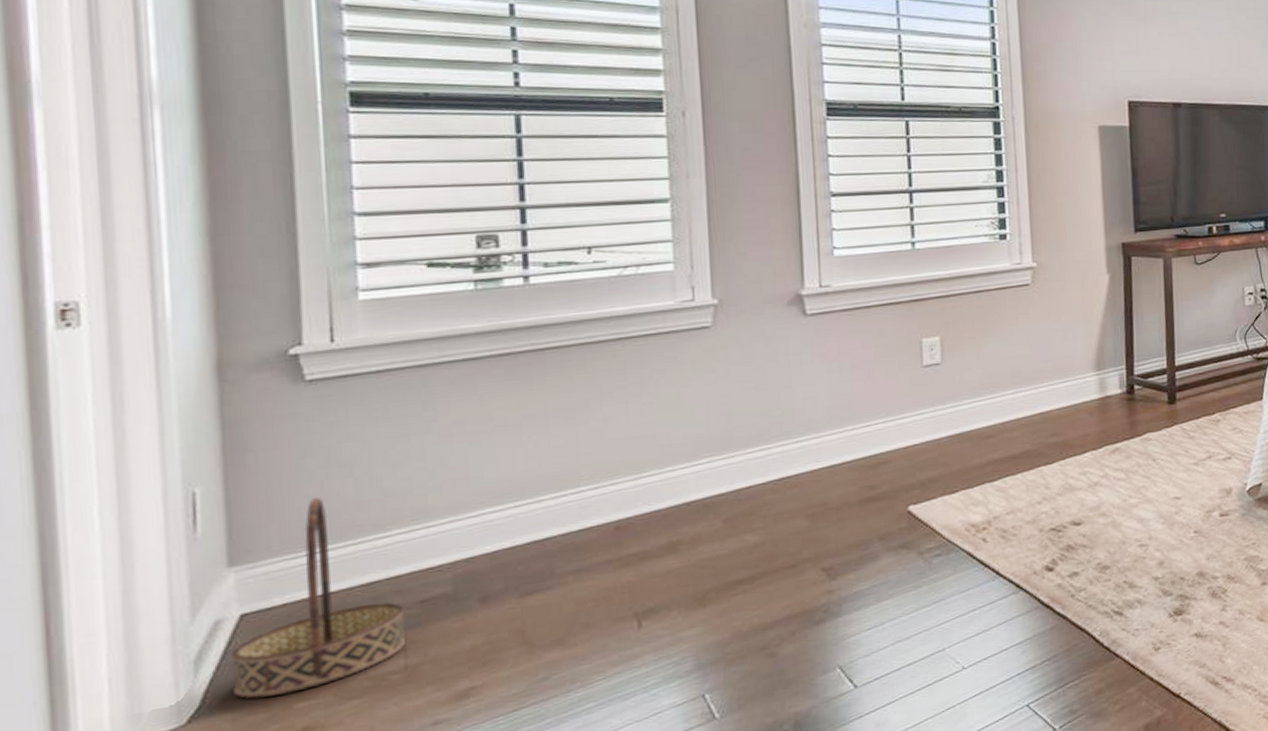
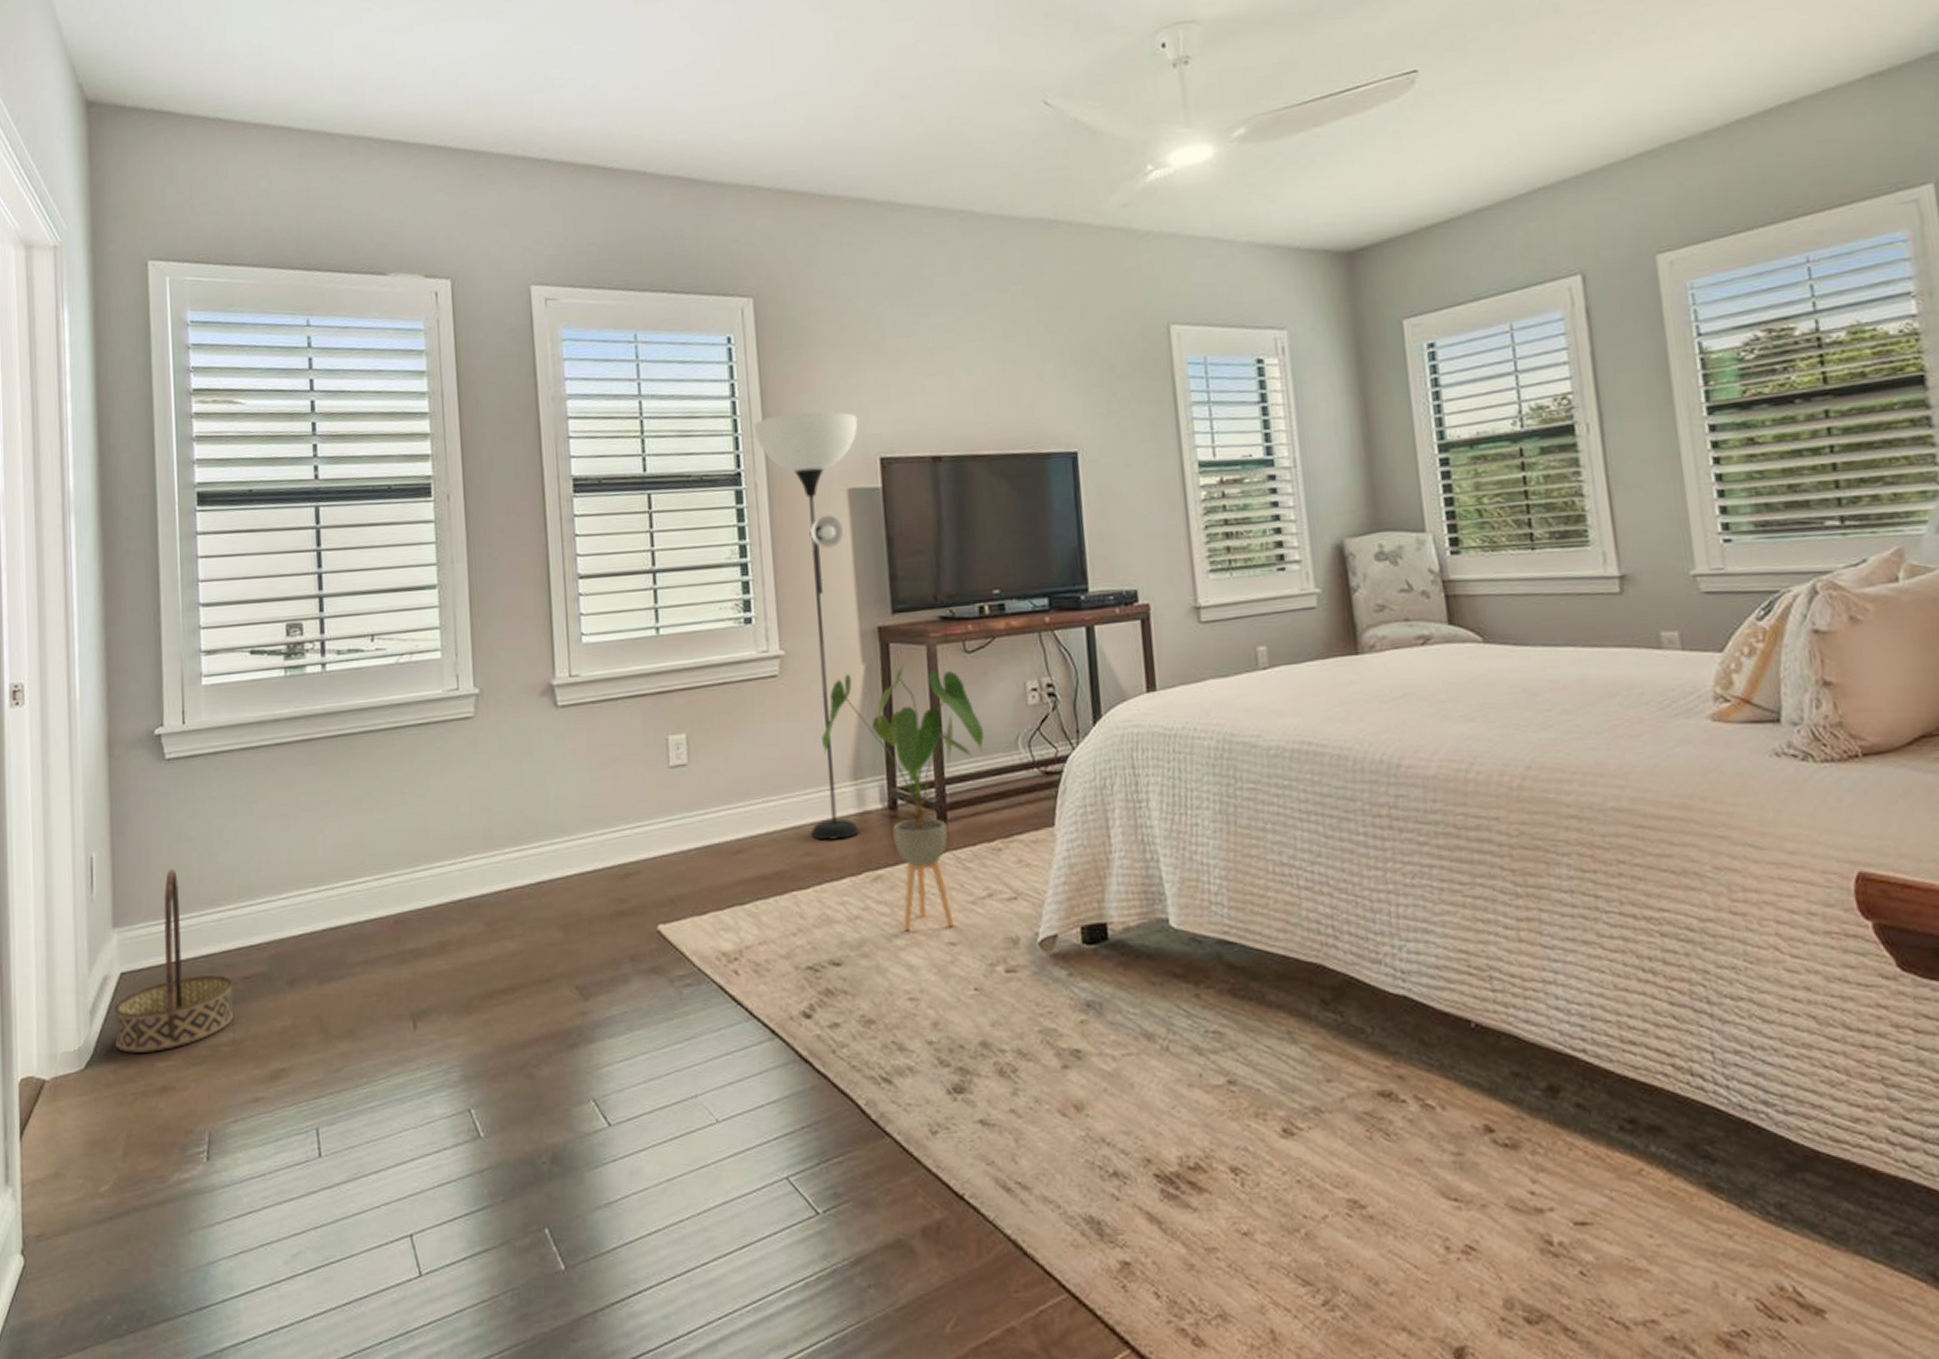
floor lamp: none [1012,57,1110,423] -> present [753,411,859,841]
house plant: none [1069,273,1209,492] -> present [822,663,985,932]

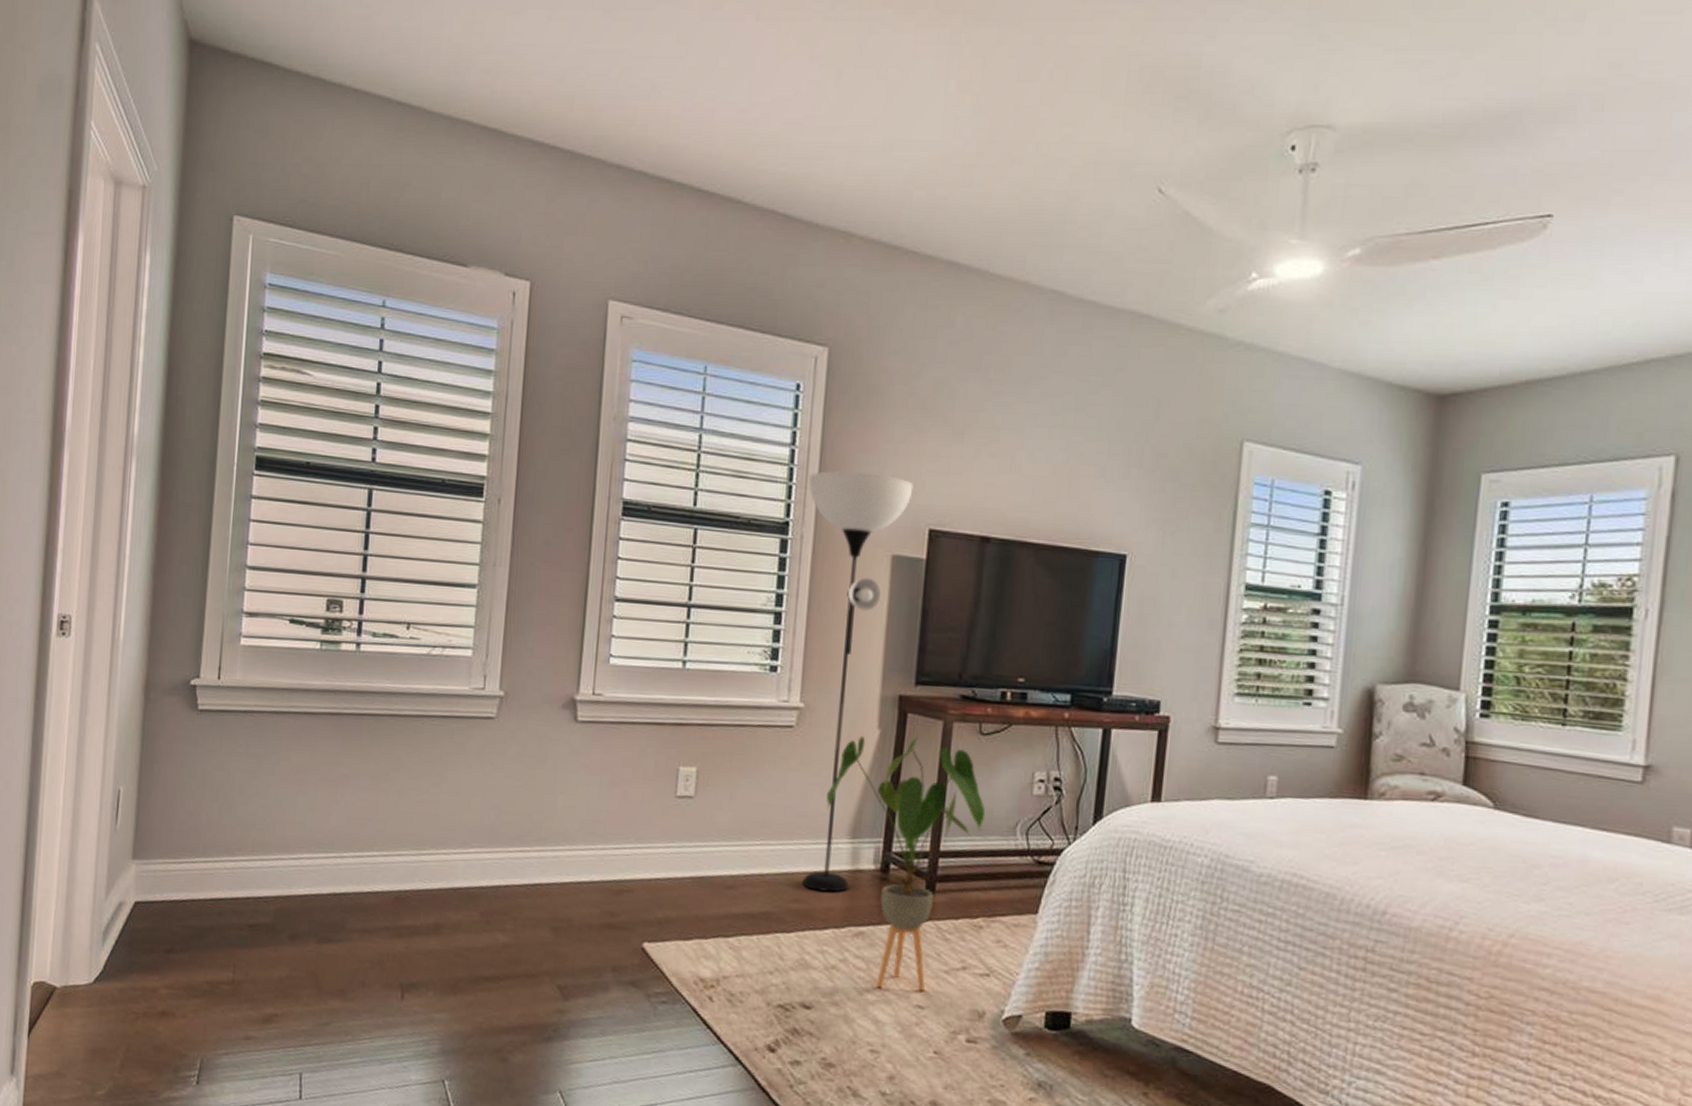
basket: present [114,868,234,1053] -> none [123,813,238,979]

